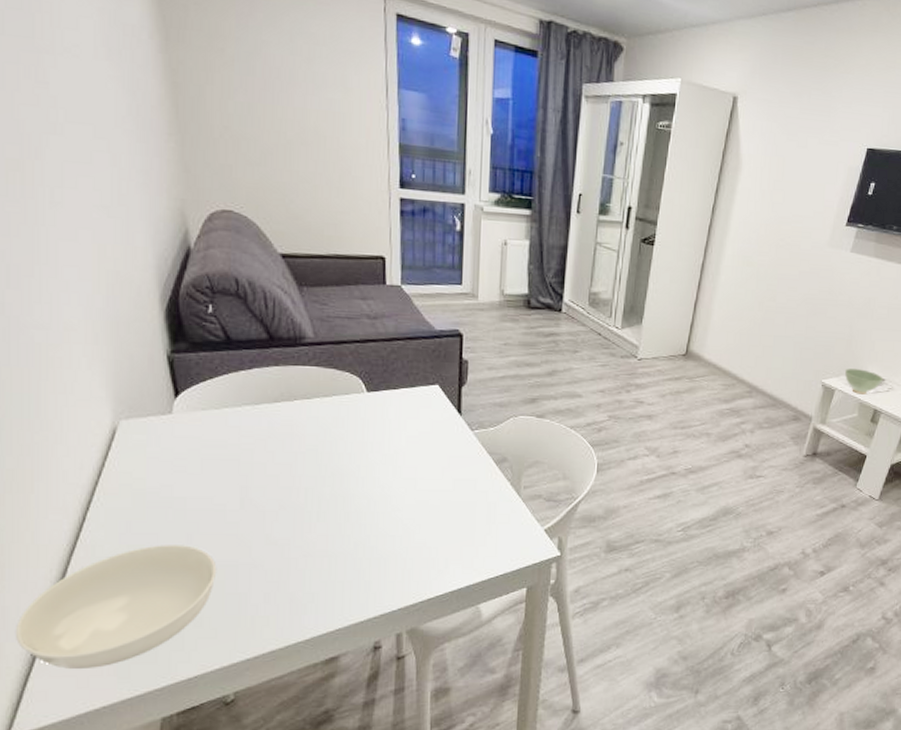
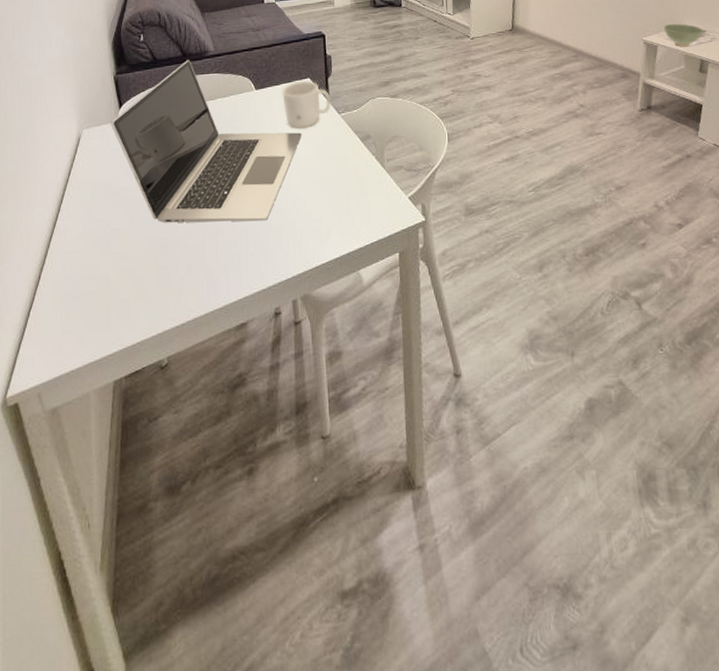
bowl: present [14,545,217,669] -> none [12,227,152,337]
laptop: none [162,345,423,546] -> present [111,60,302,223]
mug: none [401,386,463,443] -> present [282,80,331,128]

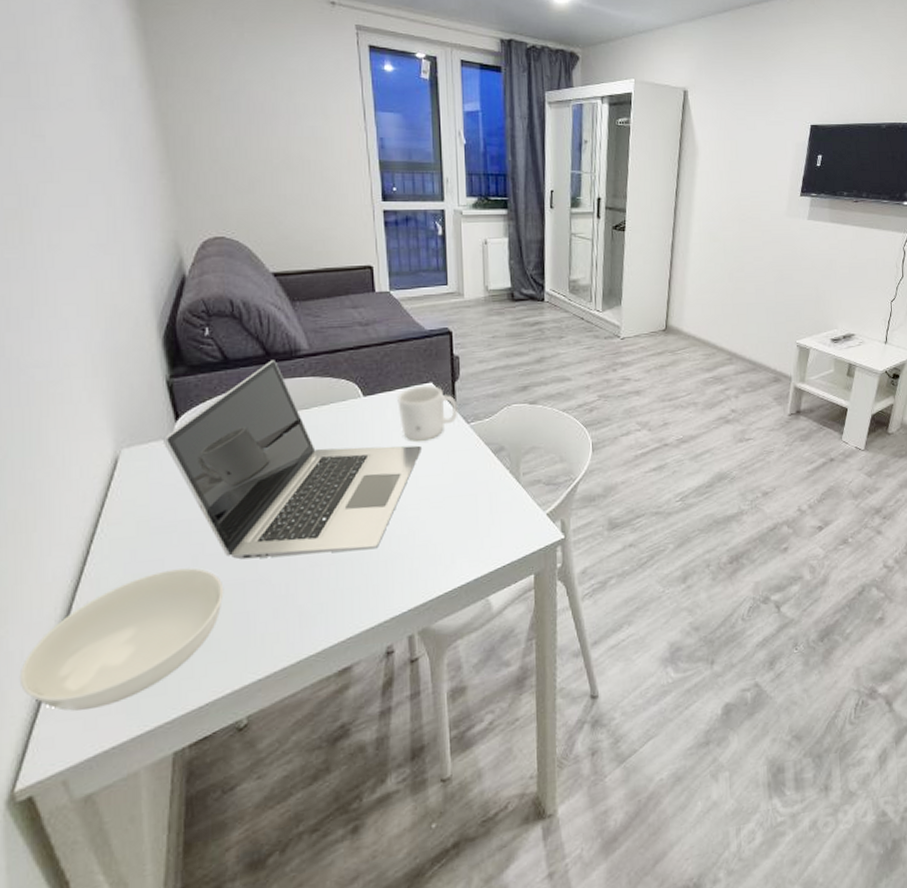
bowl: none [12,227,152,337] -> present [19,568,224,711]
bowl: present [664,24,704,47] -> none [817,327,854,351]

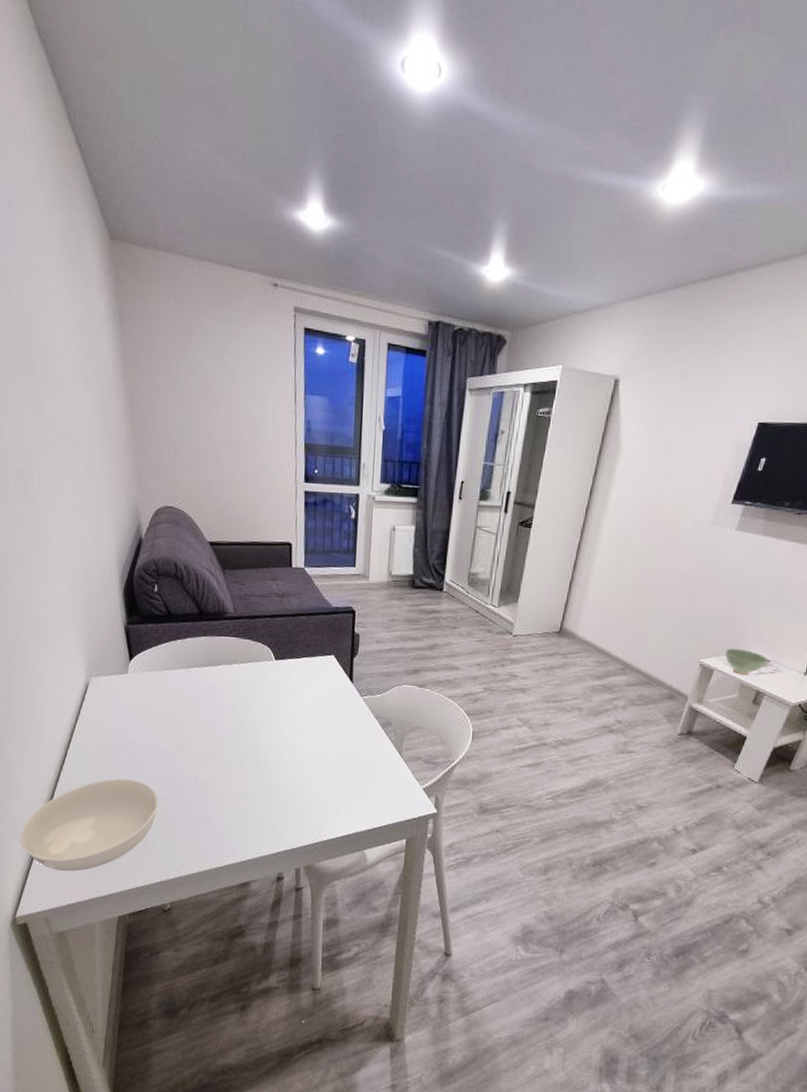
laptop: present [164,360,422,560] -> none [121,619,320,792]
mug: present [397,385,458,441] -> none [303,656,355,706]
bowl: none [817,327,854,351] -> present [725,648,769,676]

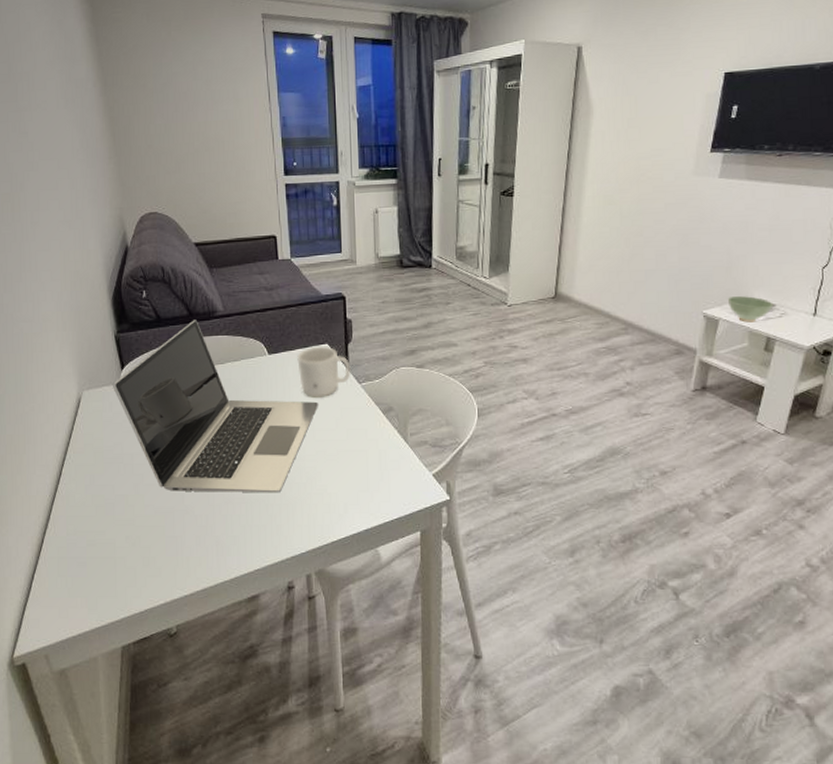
bowl: present [19,778,159,872] -> none [15,494,159,600]
laptop: none [121,619,320,792] -> present [113,320,318,493]
mug: none [303,656,355,706] -> present [297,346,351,397]

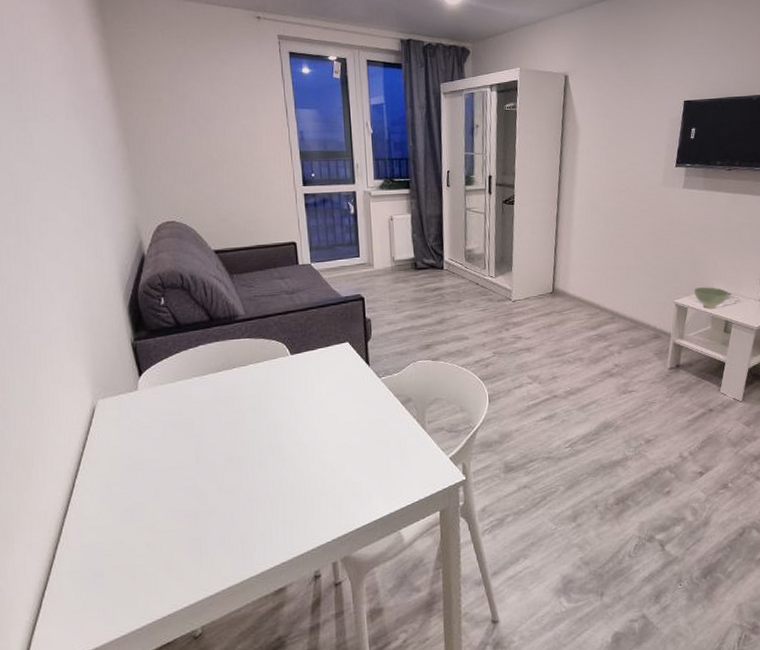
laptop: present [113,320,318,493] -> none [130,324,340,494]
mug: present [297,346,351,397] -> none [319,344,371,393]

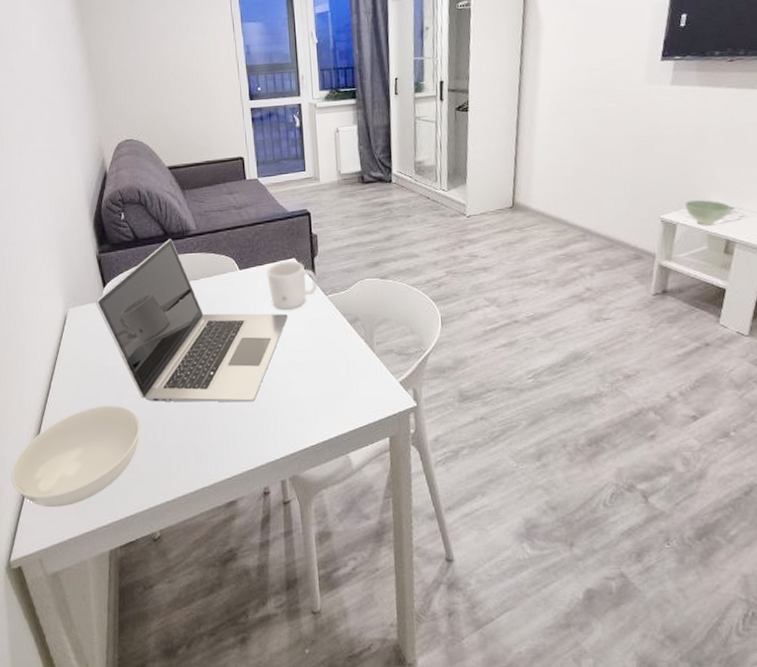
bowl: none [23,500,181,617] -> present [10,405,141,507]
laptop: none [130,324,340,494] -> present [96,239,288,402]
mug: none [319,344,371,393] -> present [266,260,318,310]

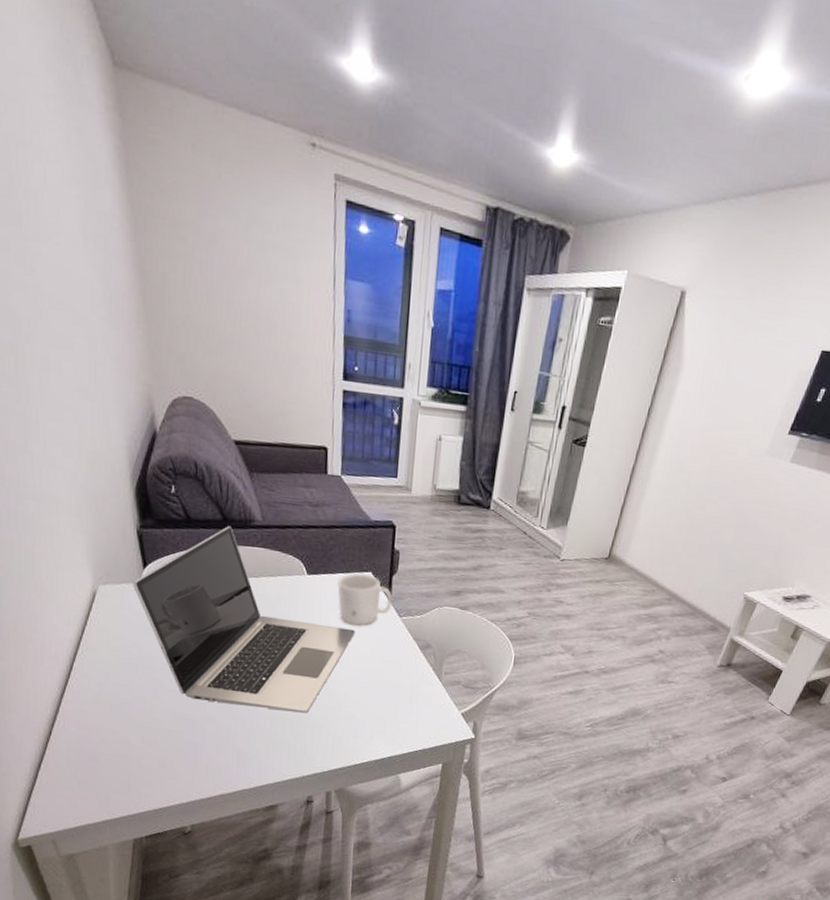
bowl: present [10,405,141,507] -> none [20,695,178,793]
bowl: present [685,200,732,226] -> none [769,582,810,610]

